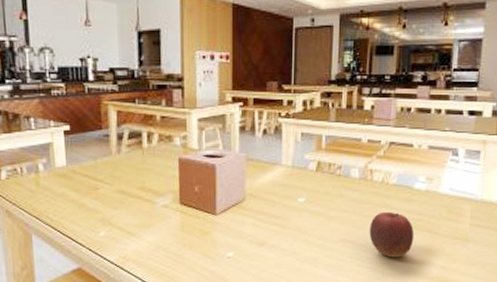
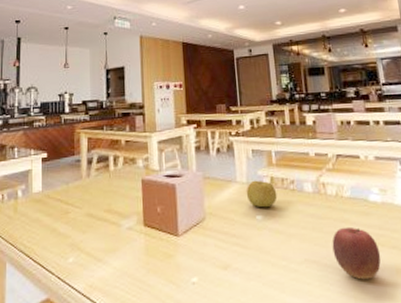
fruit: none [290,164,322,191] -> present [246,180,278,208]

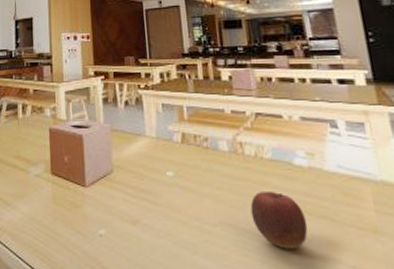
fruit: present [246,180,278,208] -> none [155,135,190,165]

